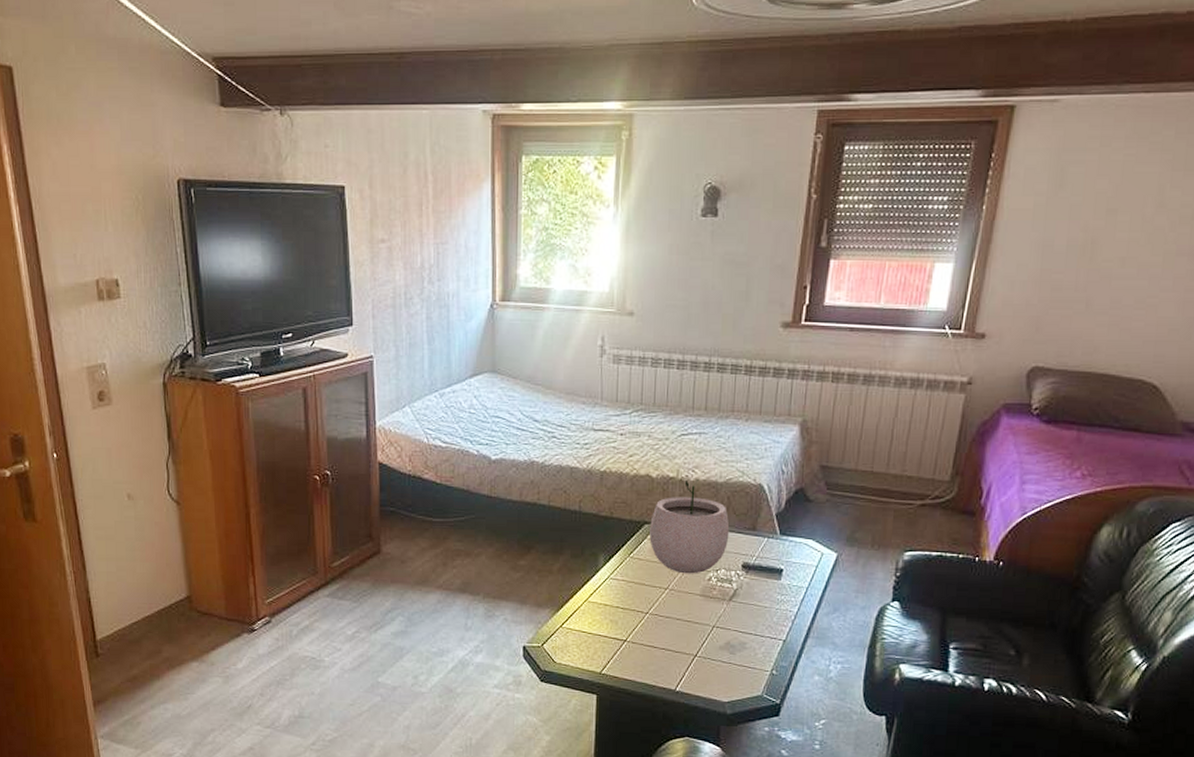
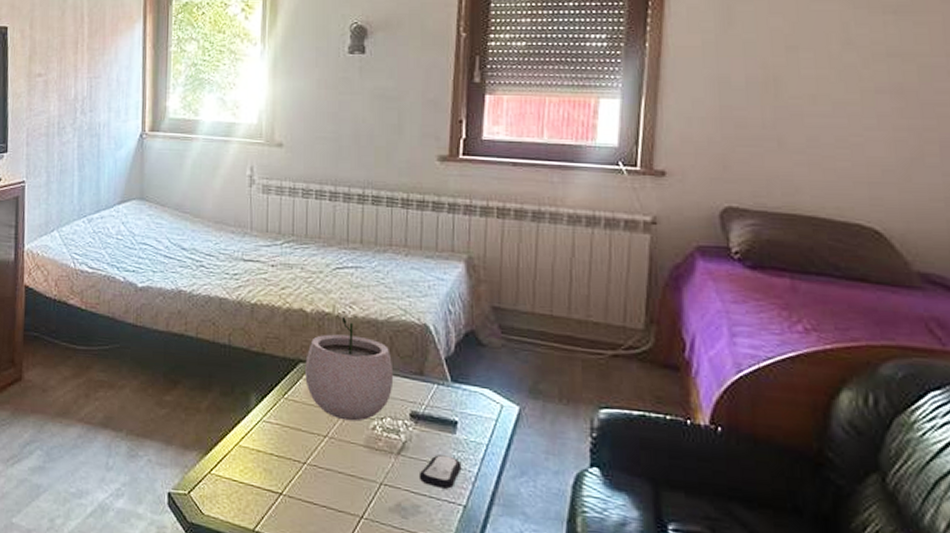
remote control: none [746,599,784,627] -> present [418,455,462,489]

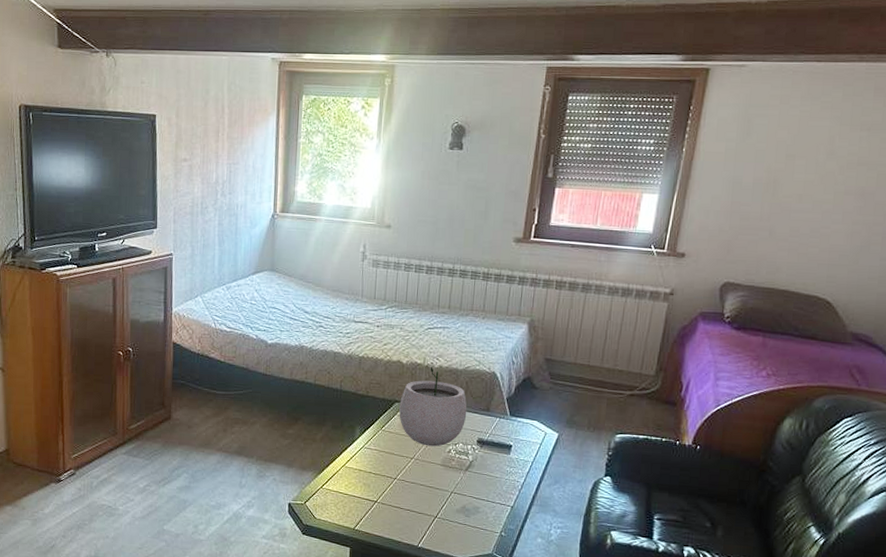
remote control: present [418,455,462,489] -> none [480,470,513,495]

